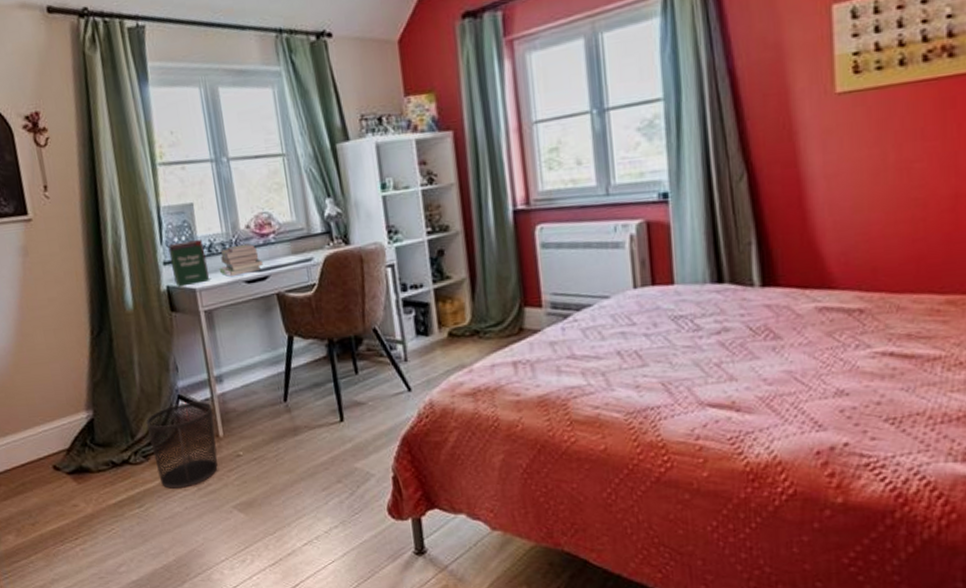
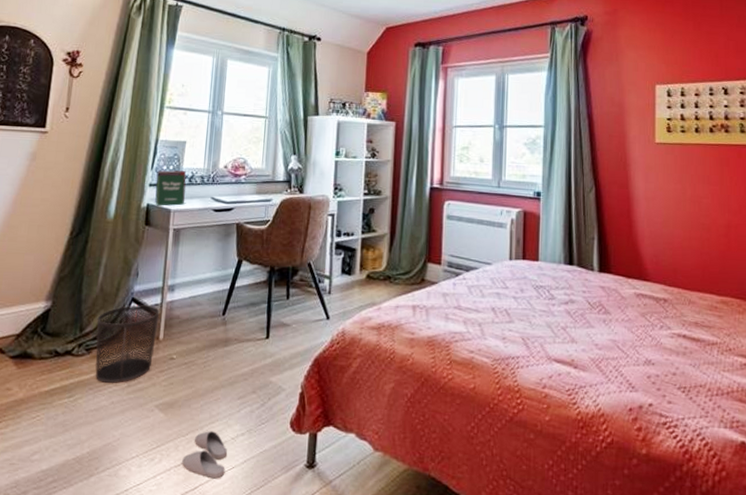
books: present [218,243,263,277] -> none [194,179,231,205]
slippers: none [275,527,326,575] -> present [182,431,227,479]

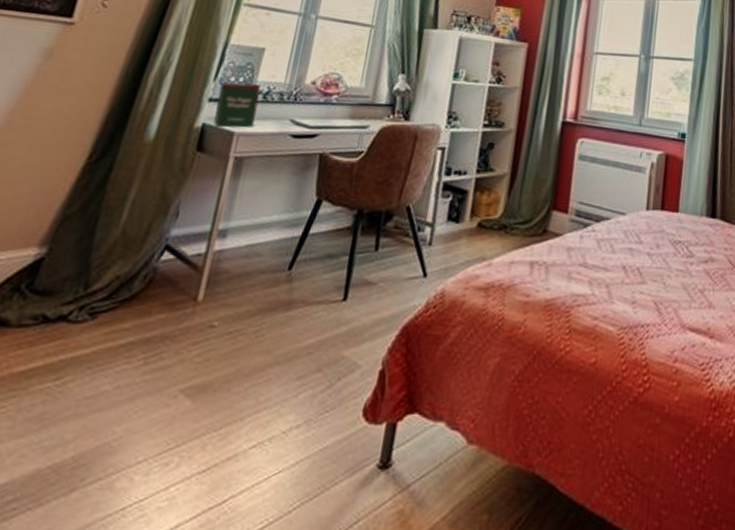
waste bin: present [95,305,160,384] -> none [98,254,203,361]
slippers: present [182,431,227,479] -> none [208,423,274,488]

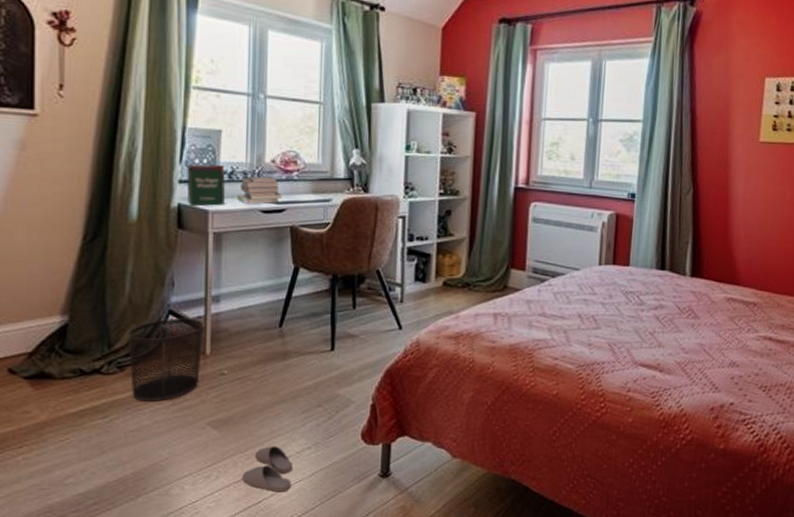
waste bin: none [98,254,203,361] -> present [128,317,204,403]
slippers: none [208,423,274,488] -> present [242,446,292,492]
books: none [267,97,317,129] -> present [236,176,282,205]

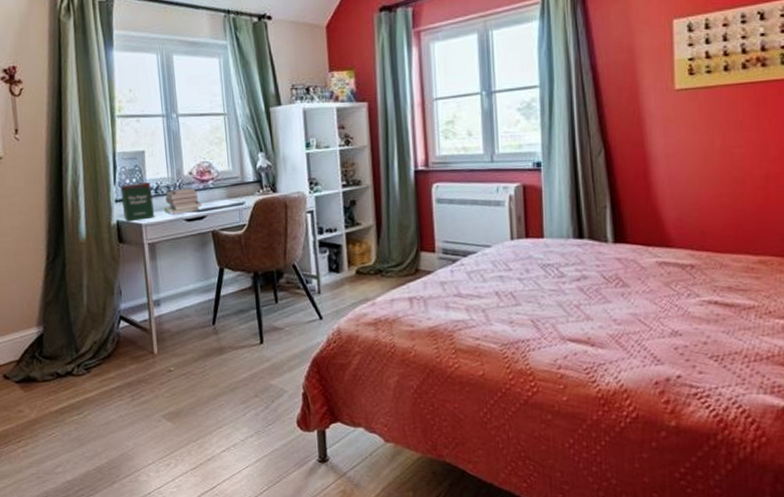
waste bin: present [128,317,204,403] -> none [90,322,151,399]
slippers: present [242,446,292,492] -> none [197,435,240,478]

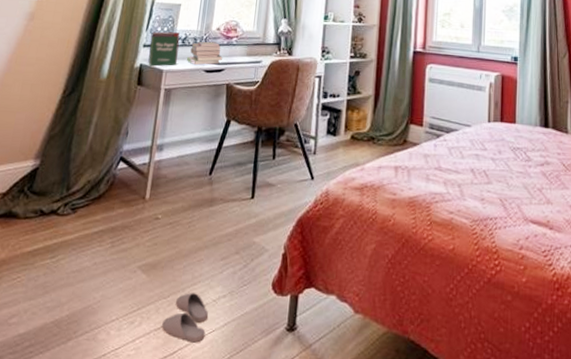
slippers: none [197,435,240,478] -> present [162,293,208,343]

